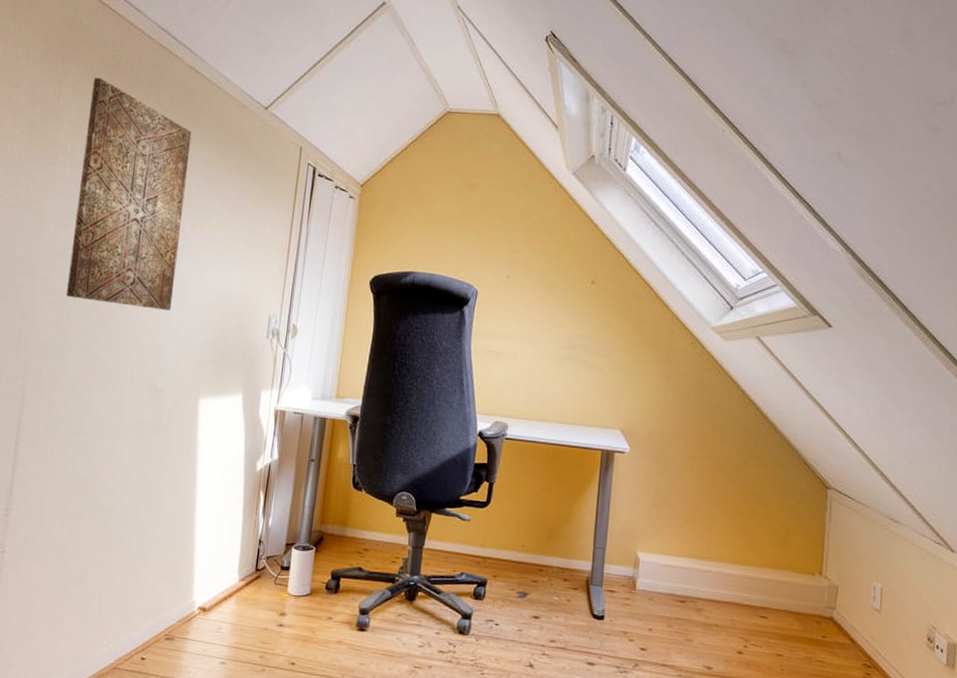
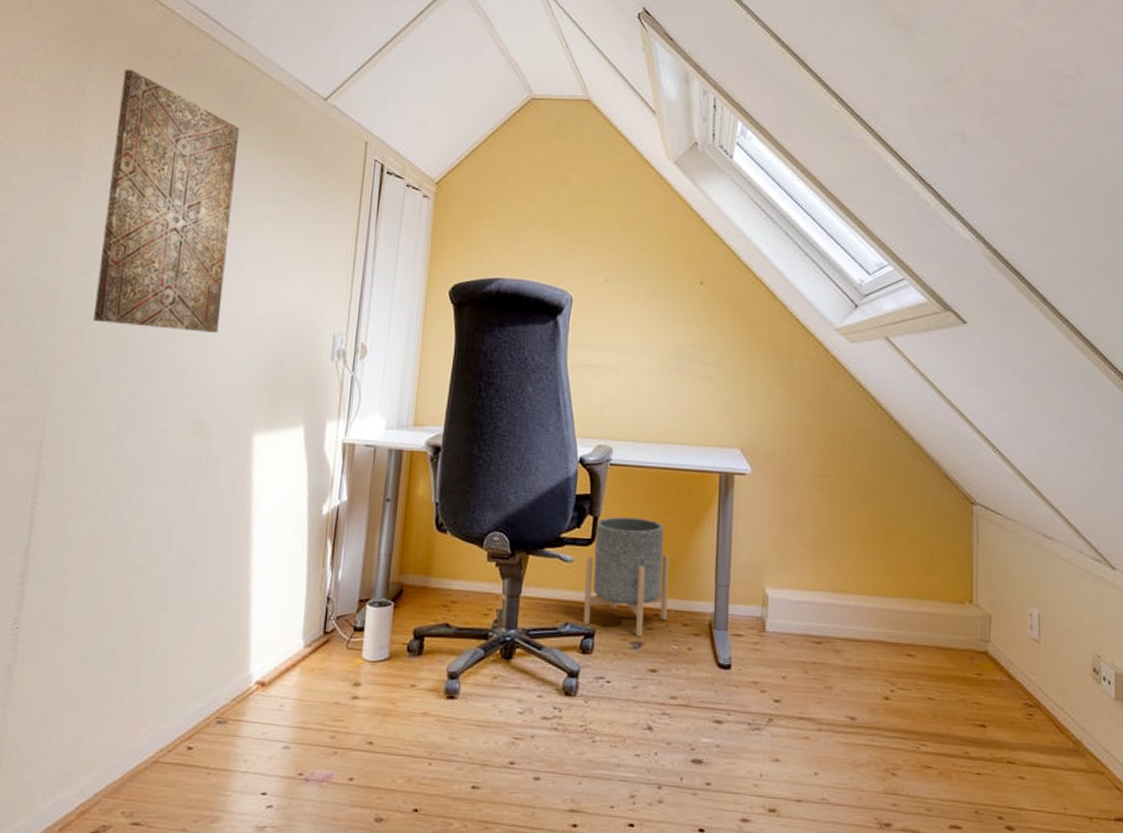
planter: none [476,484,554,588] -> present [582,517,669,637]

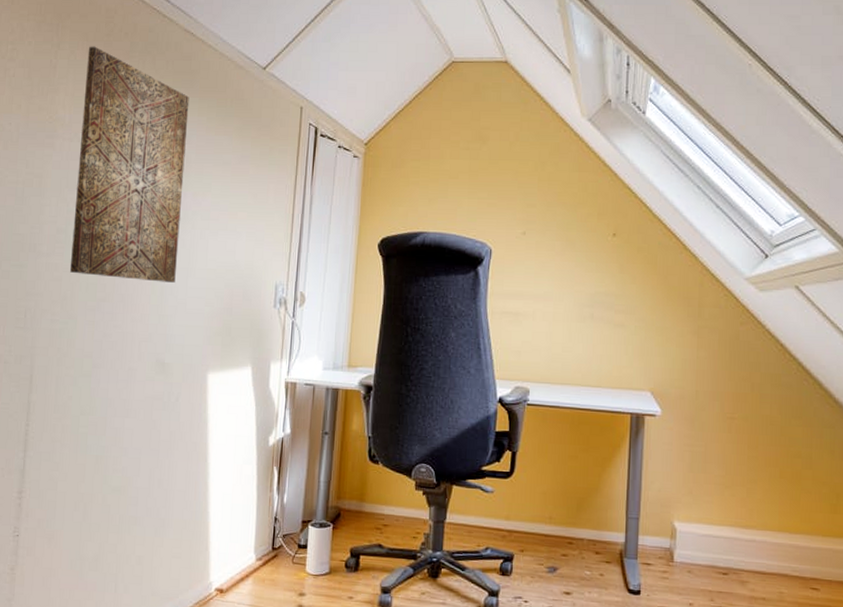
planter: present [582,517,669,637] -> none [502,453,582,563]

